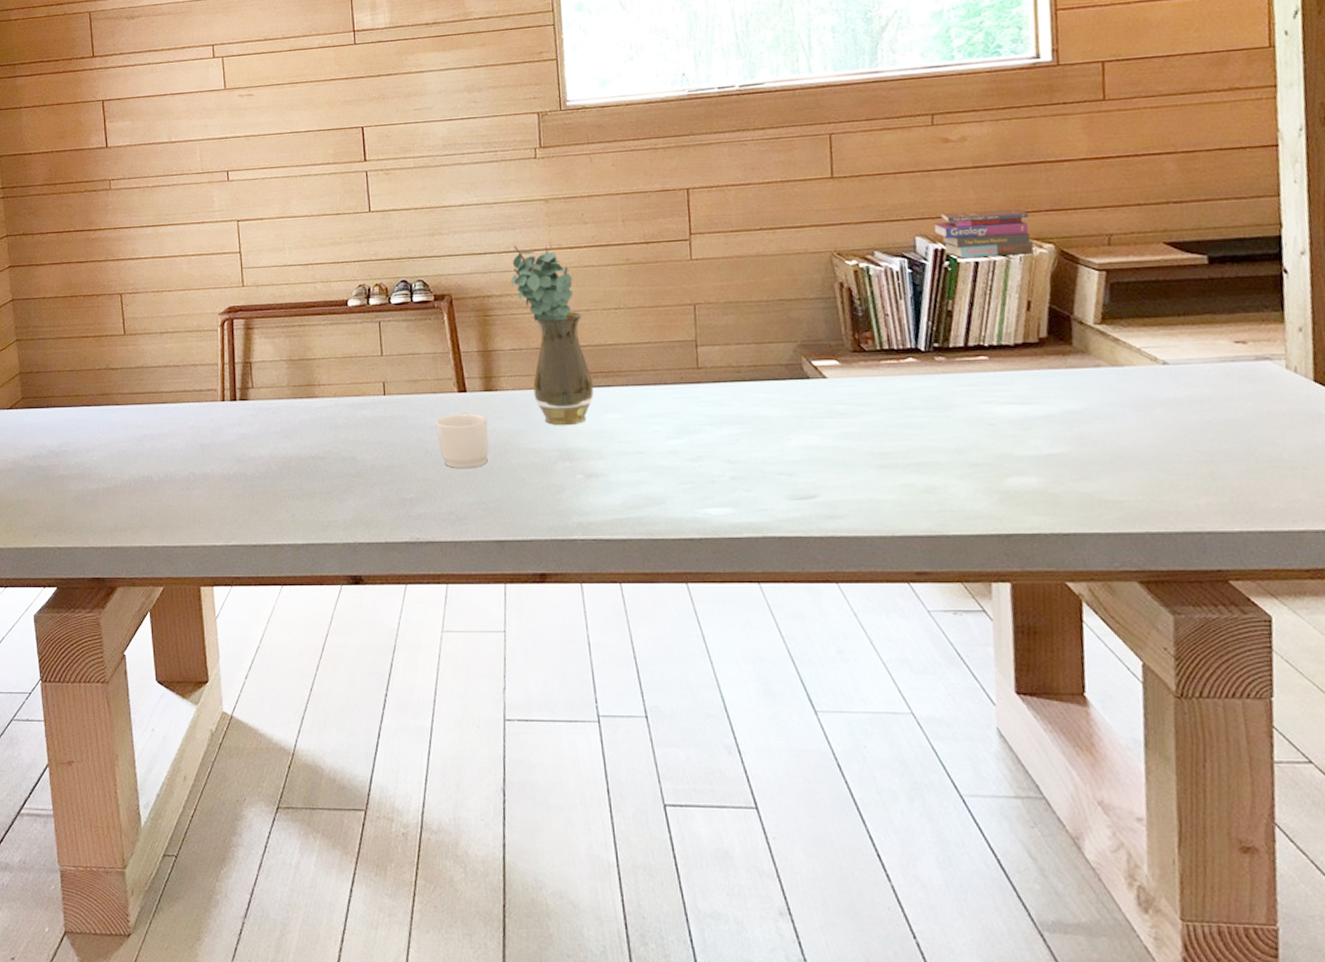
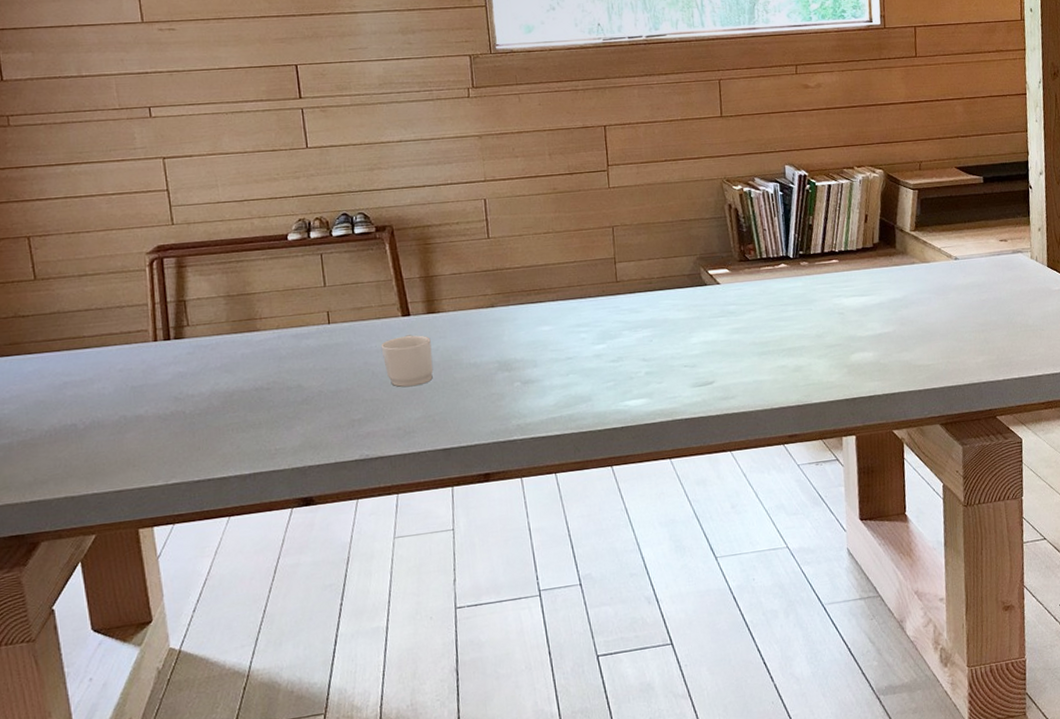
vase: present [510,246,594,426] -> none [448,179,528,340]
books: present [933,209,1034,259] -> none [798,142,869,183]

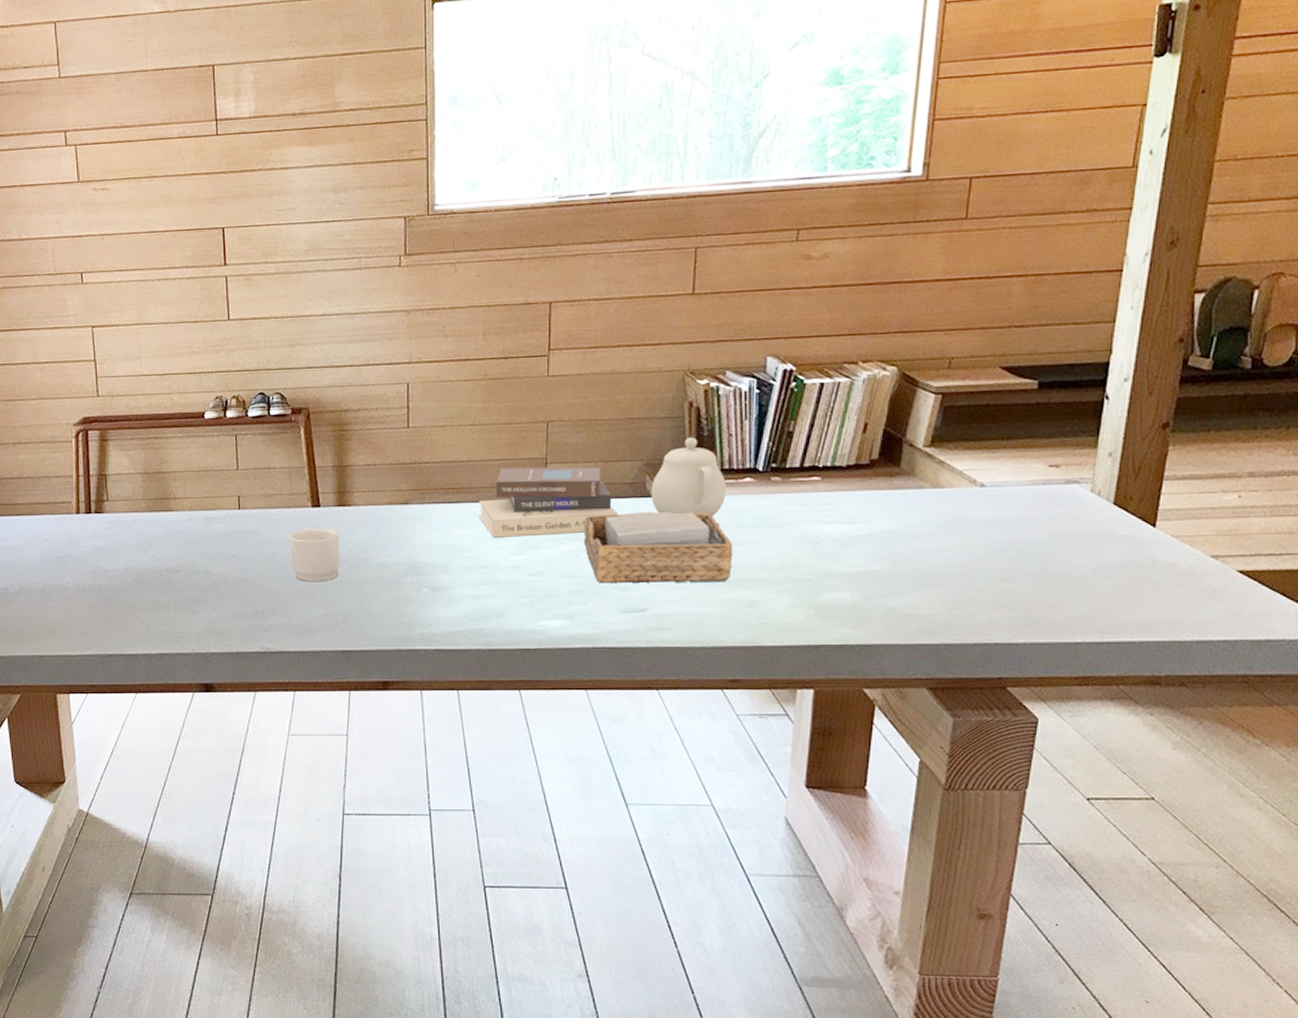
books: none [558,262,681,331] -> present [478,467,618,538]
napkin holder: none [653,295,779,363] -> present [583,511,733,583]
teapot: none [706,233,767,299] -> present [651,437,727,517]

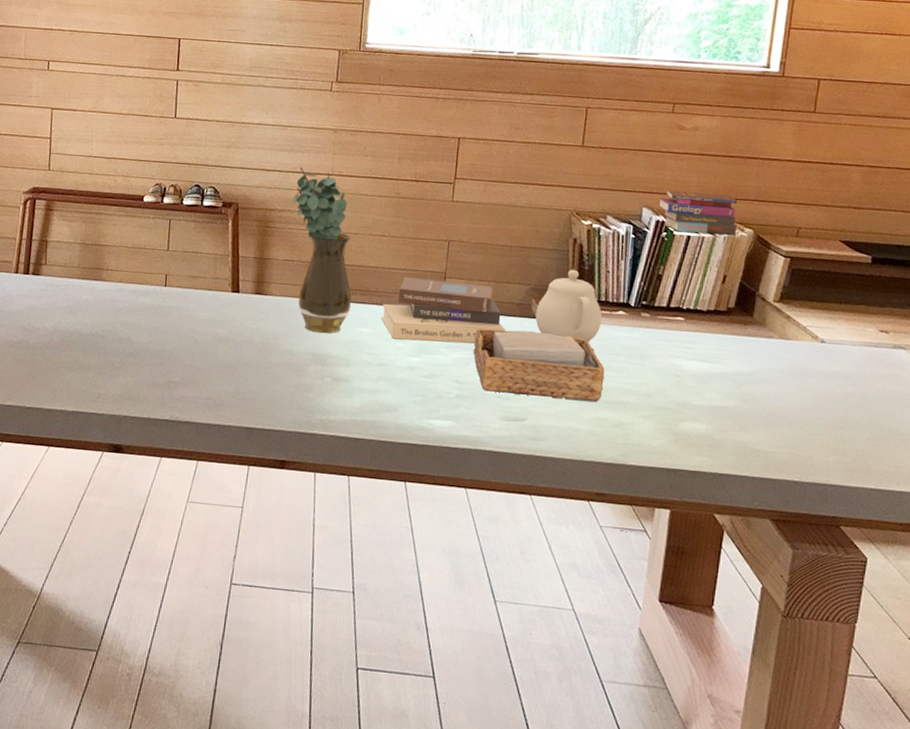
mug: present [288,527,340,582] -> none [207,311,254,362]
vase: none [368,359,444,541] -> present [292,167,351,334]
books: none [785,330,877,380] -> present [658,190,737,235]

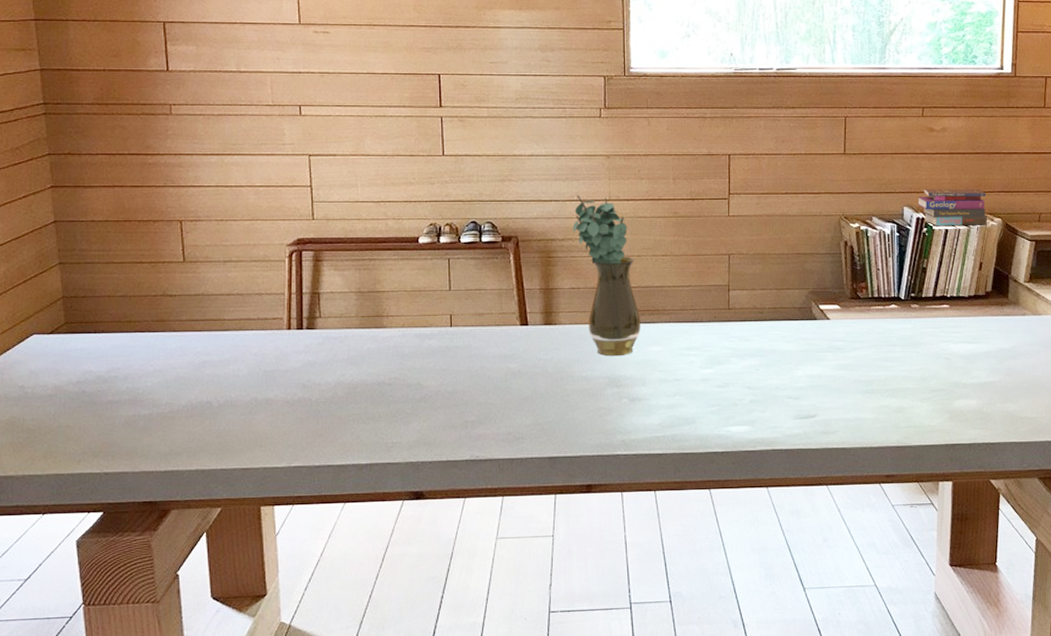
books: present [381,277,505,343] -> none [671,293,789,354]
napkin holder: present [473,328,605,402] -> none [761,332,884,394]
teapot: present [535,269,602,342] -> none [816,270,877,337]

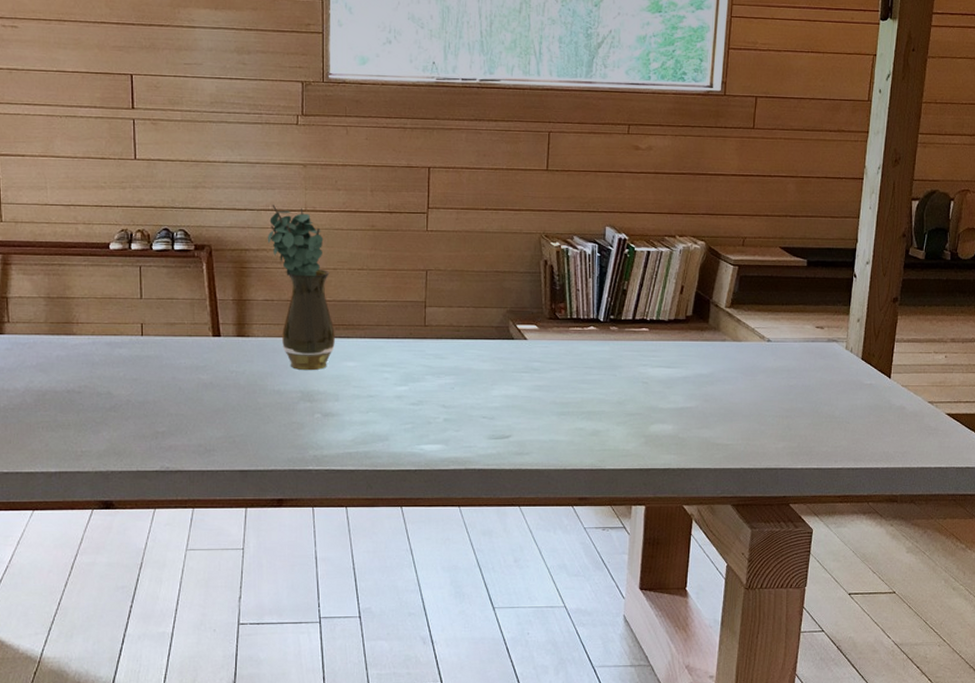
books: present [917,188,987,227] -> none [620,208,690,248]

